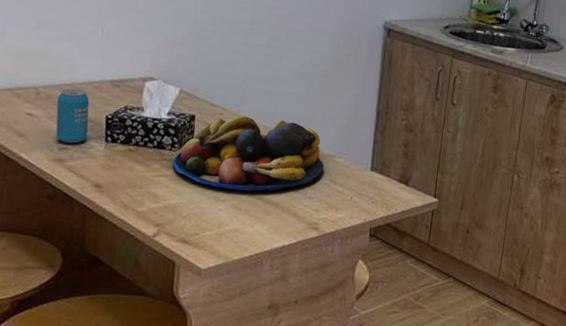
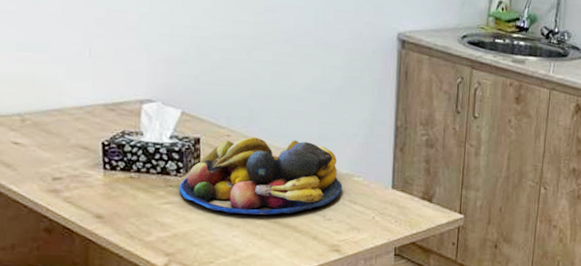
beverage can: present [55,88,90,144] -> none [45,114,84,173]

